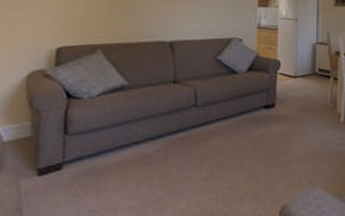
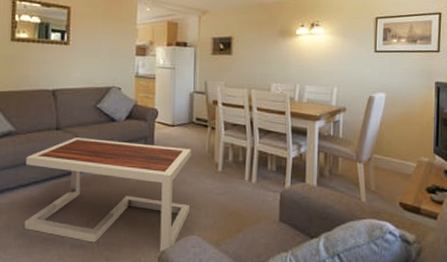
coffee table: none [137,91,314,208] -> present [24,137,191,254]

